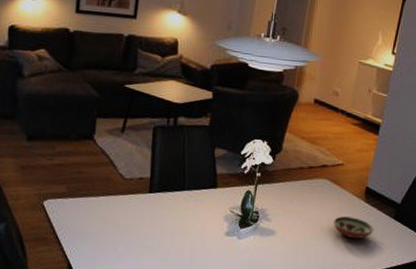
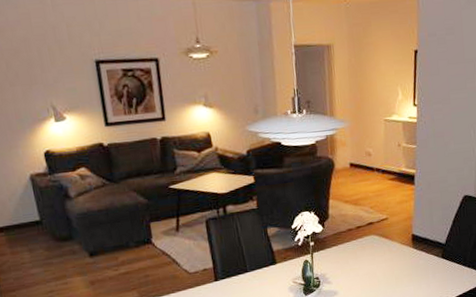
decorative bowl: present [333,216,374,239] -> none [388,264,426,284]

